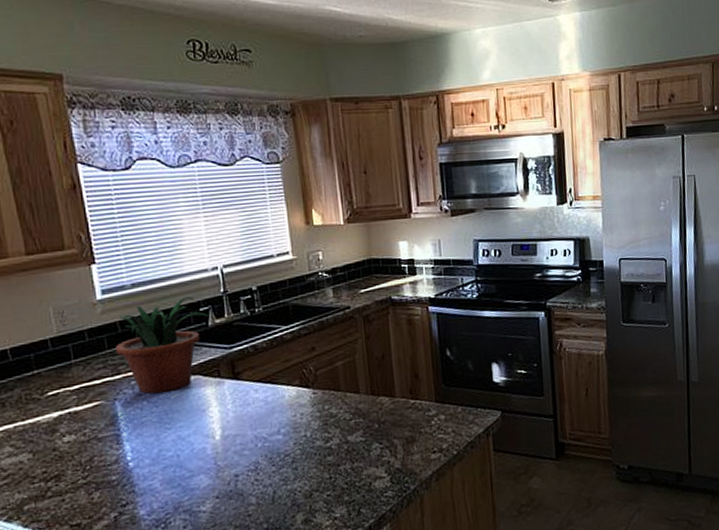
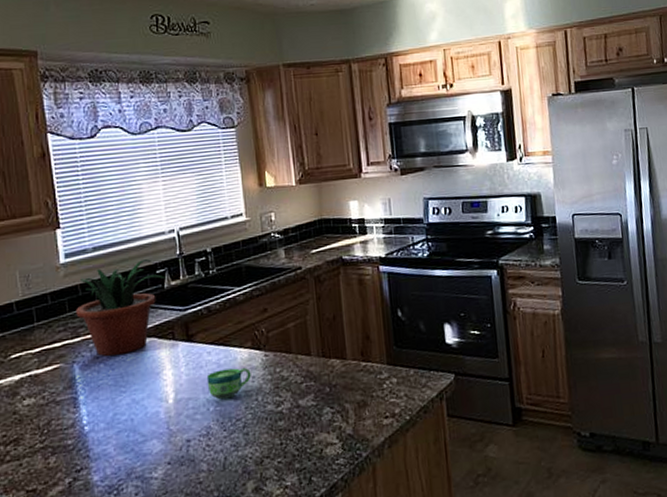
cup: none [254,405,300,436] -> present [206,368,251,400]

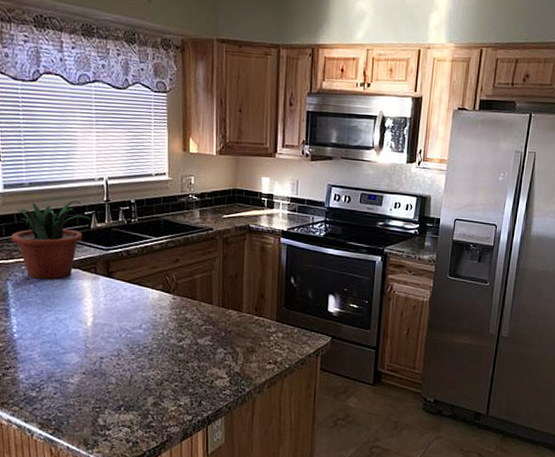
cup: present [206,368,251,400] -> none [121,304,160,329]

